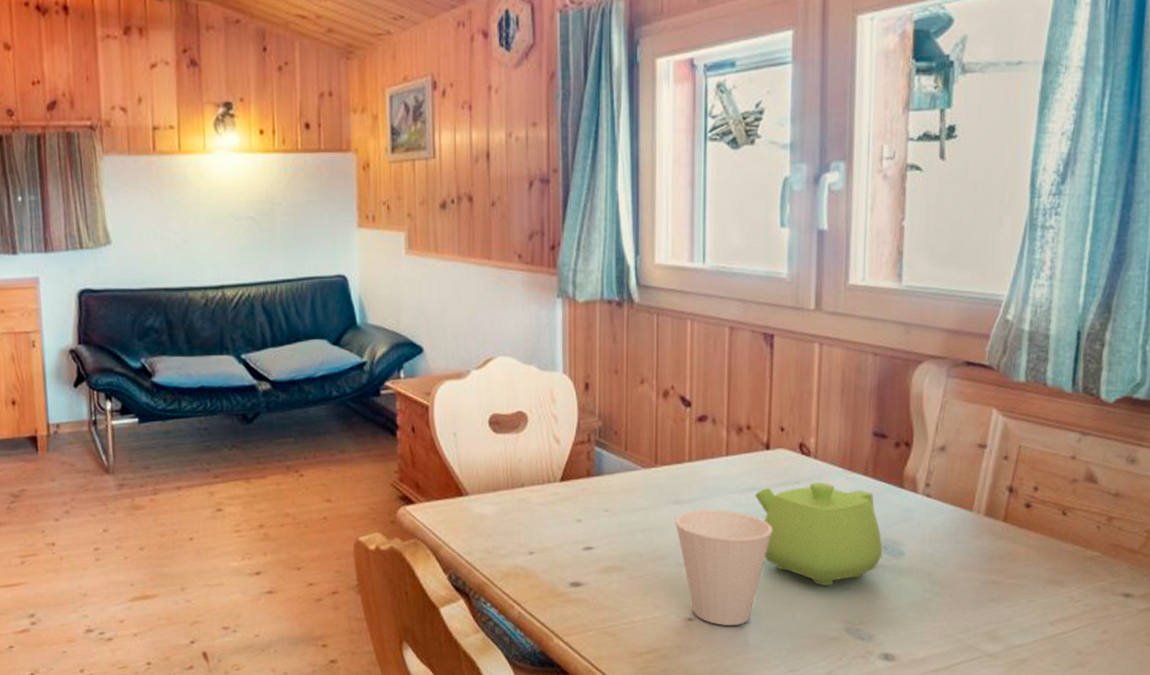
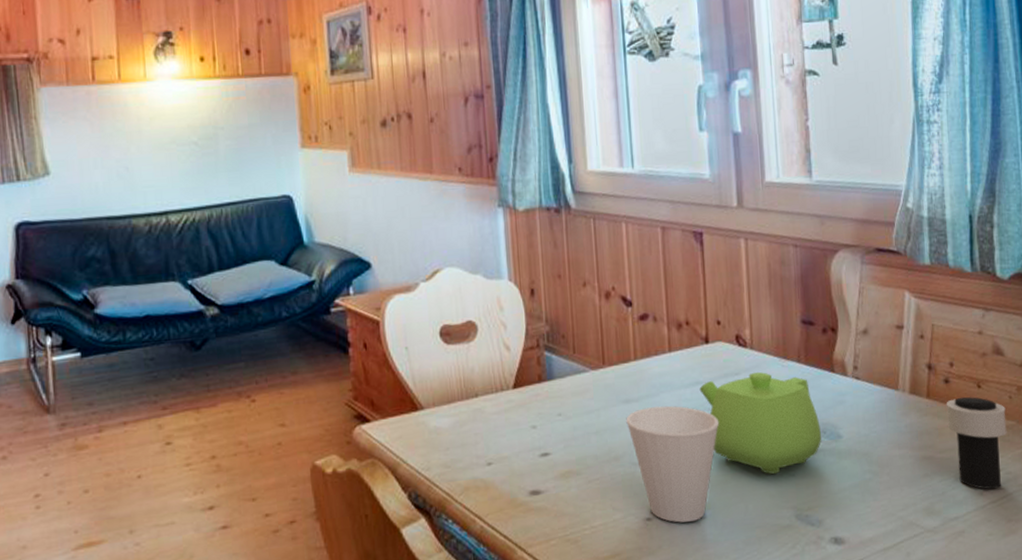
cup: none [1022,523,1091,620] -> present [946,396,1007,490]

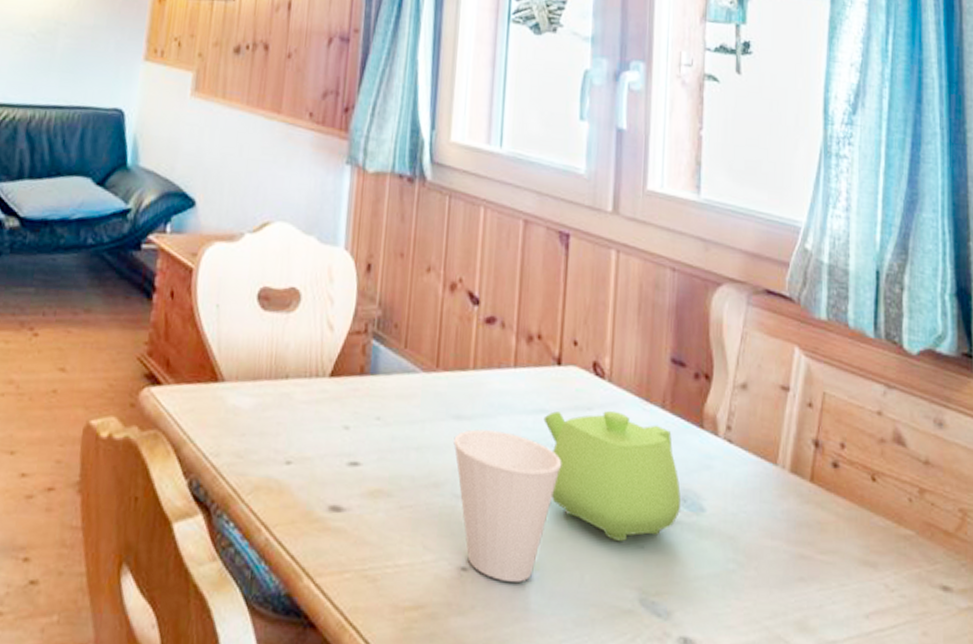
cup: present [946,396,1007,490] -> none [832,488,904,614]

